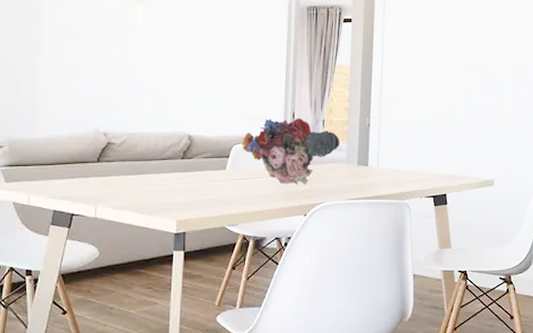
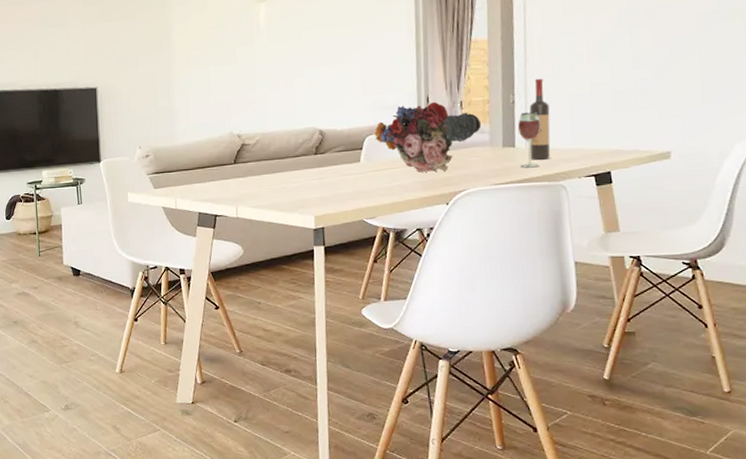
wineglass: none [371,135,391,186] -> present [517,111,541,168]
wine bottle: none [380,105,399,179] -> present [529,78,551,160]

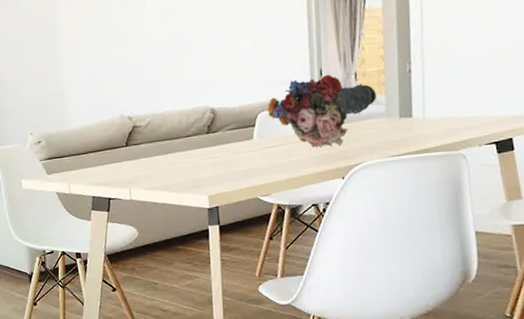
wineglass: present [517,111,541,168] -> none [414,80,440,139]
wine bottle: present [529,78,551,160] -> none [426,44,450,130]

